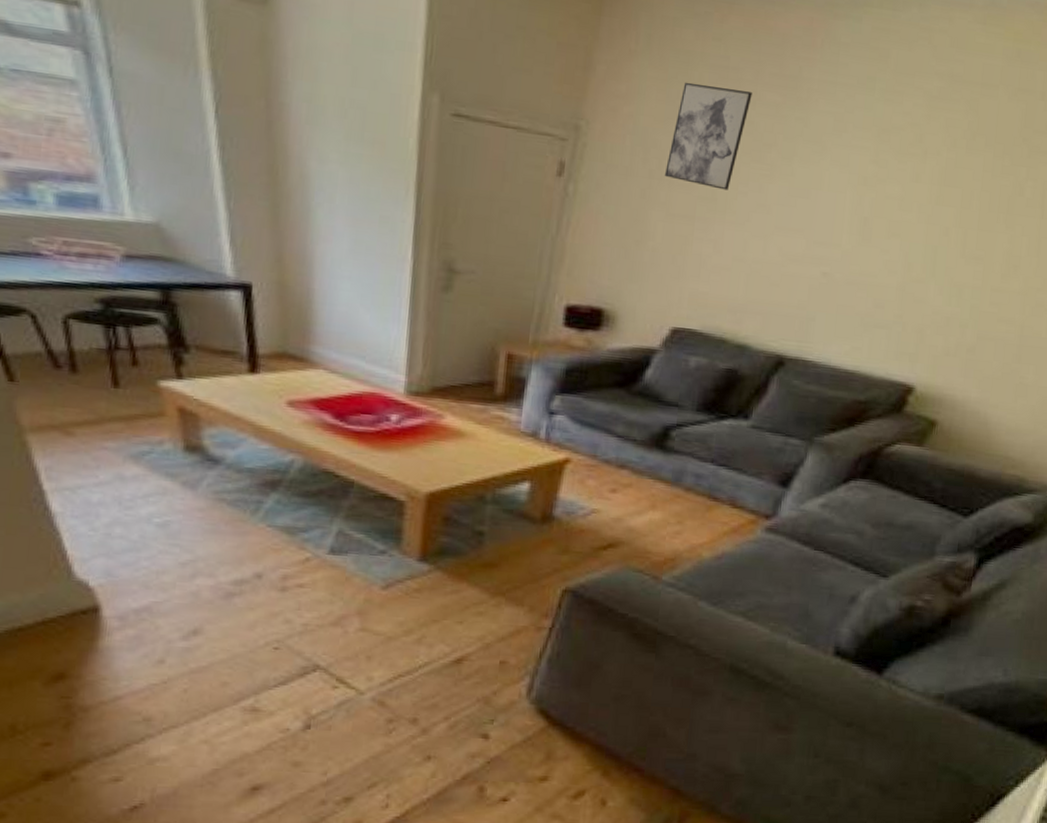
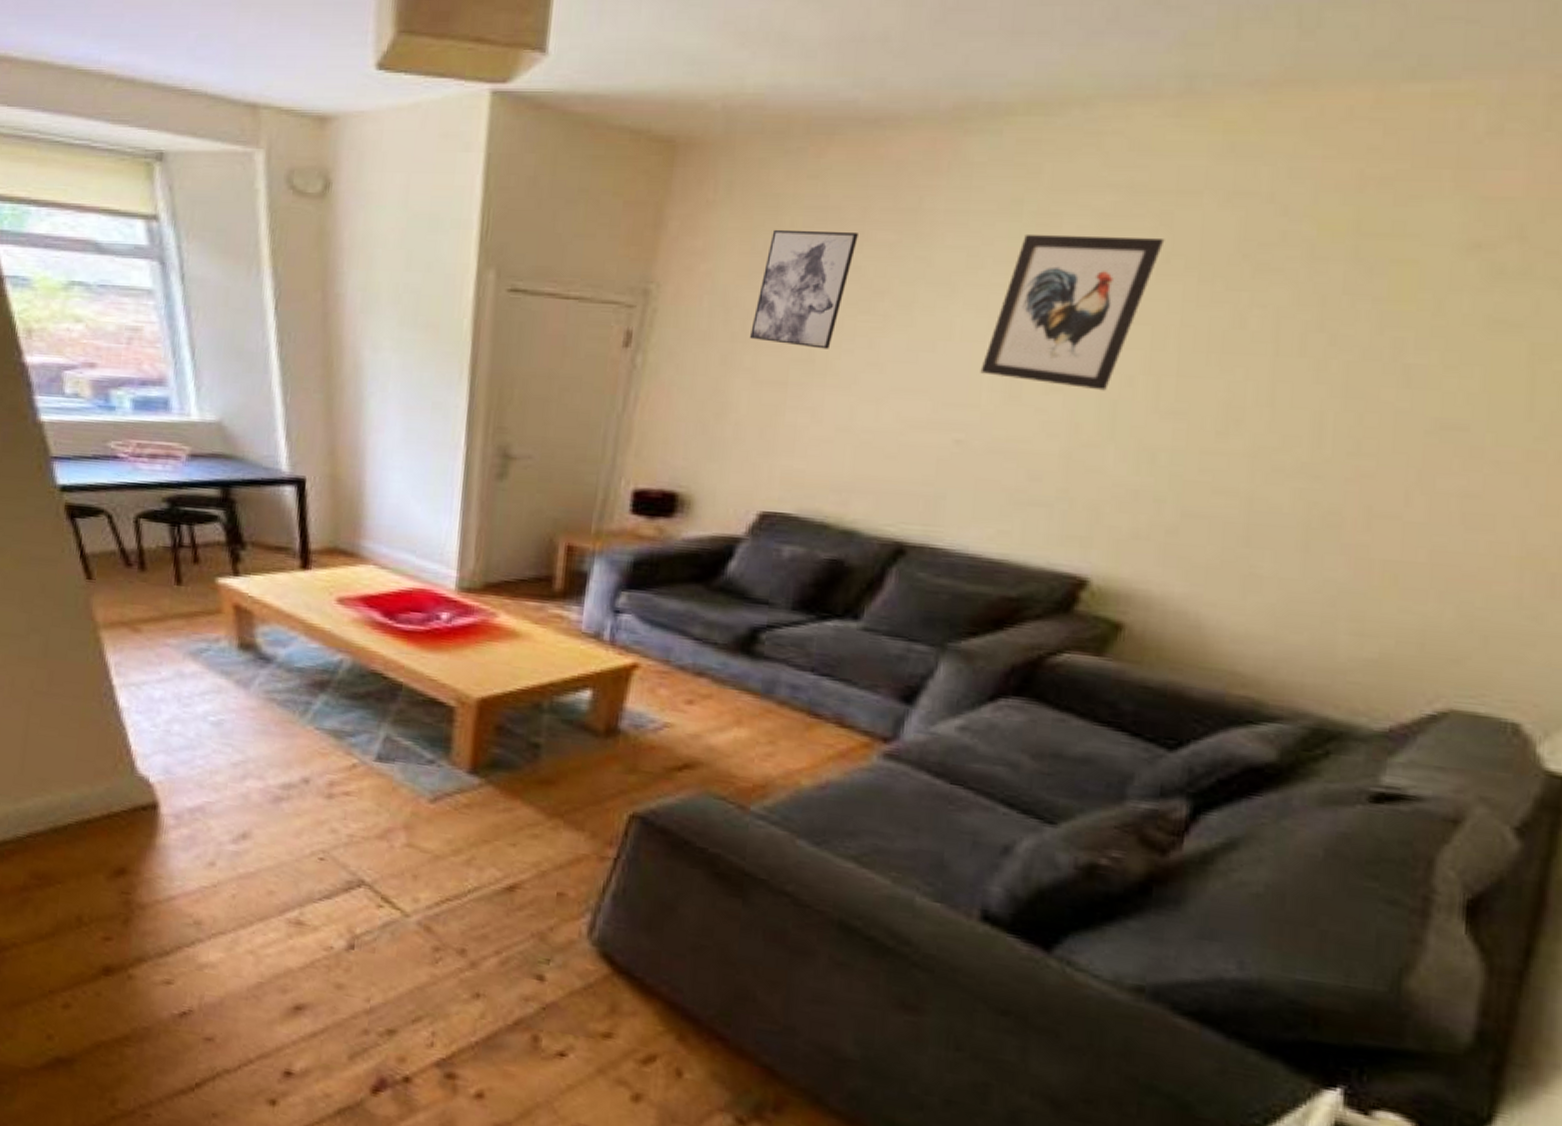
wall art: none [842,106,973,238] -> present [980,233,1165,391]

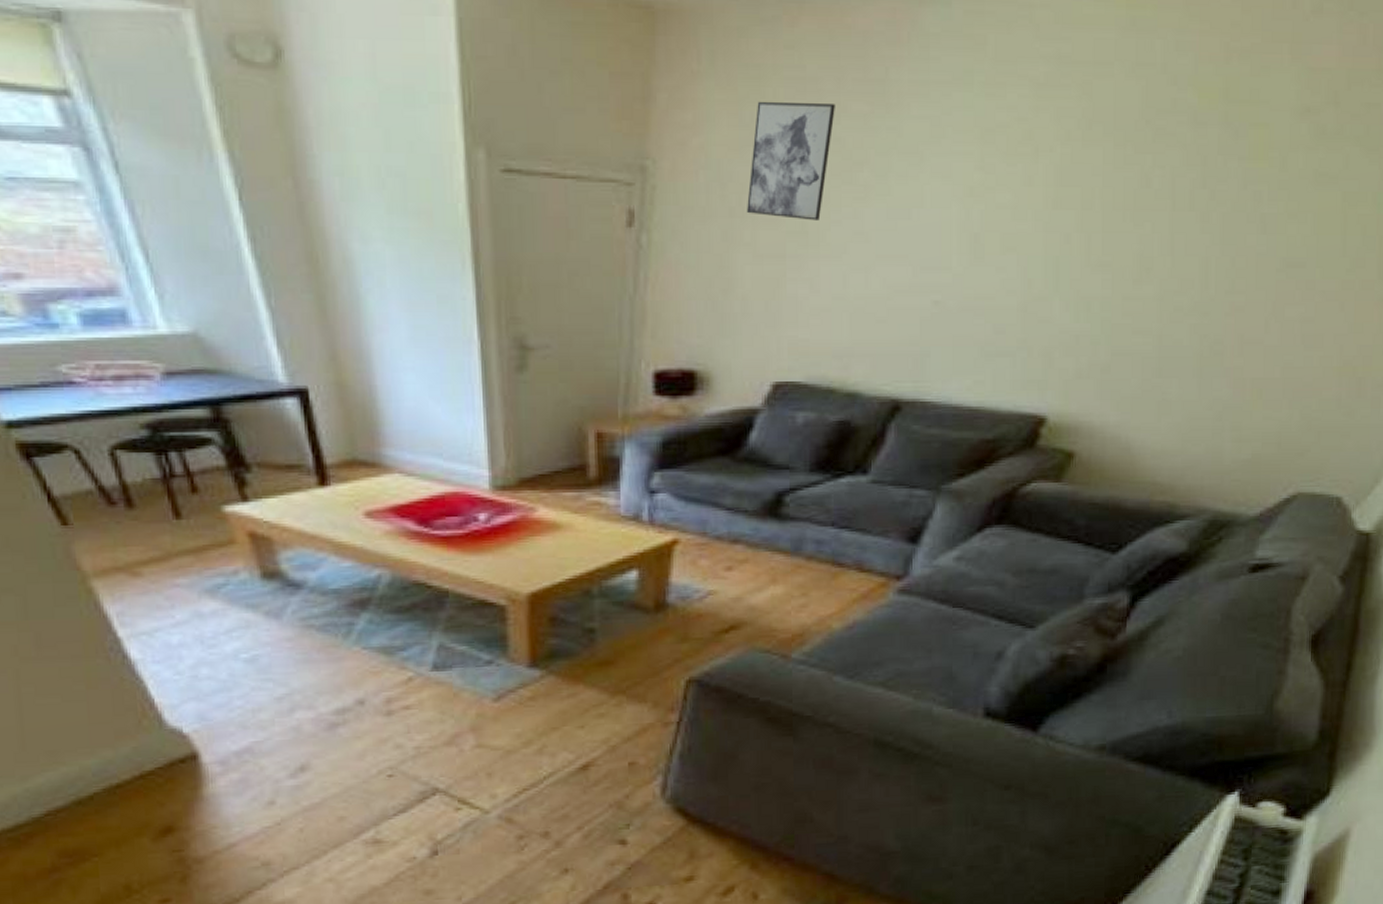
wall art: present [980,233,1165,391] -> none [949,103,1087,249]

